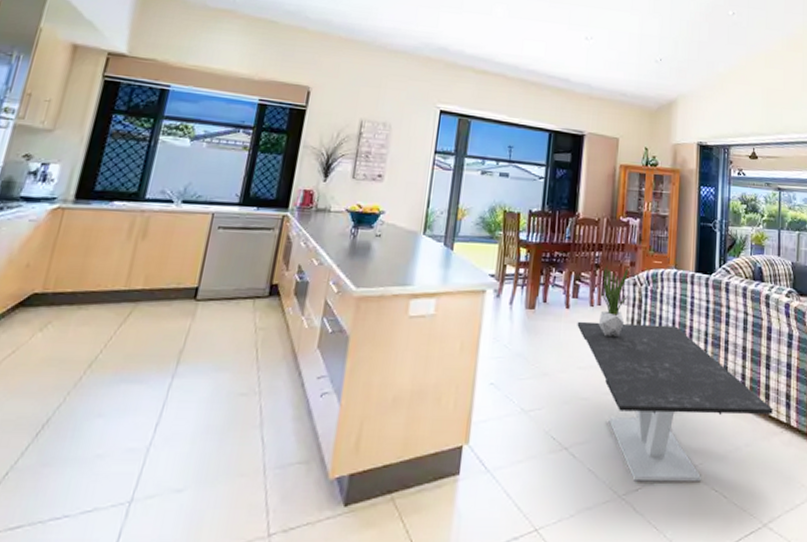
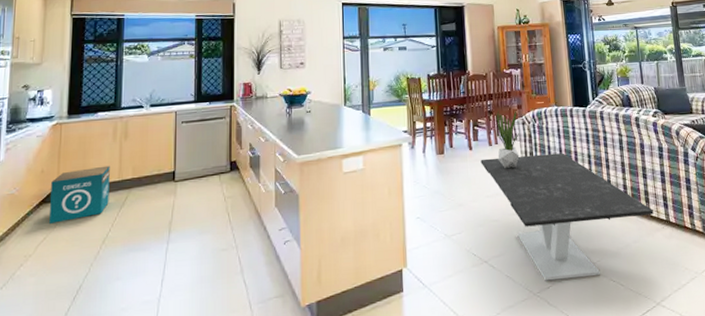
product box: none [24,268,117,334] -> present [50,165,110,224]

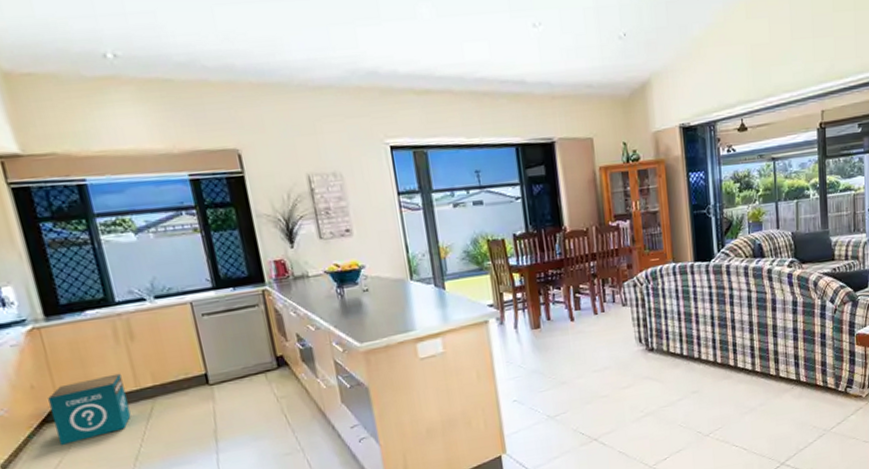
coffee table: present [480,153,654,281] -> none [584,316,783,453]
potted plant: present [496,111,521,168] -> none [602,271,632,339]

